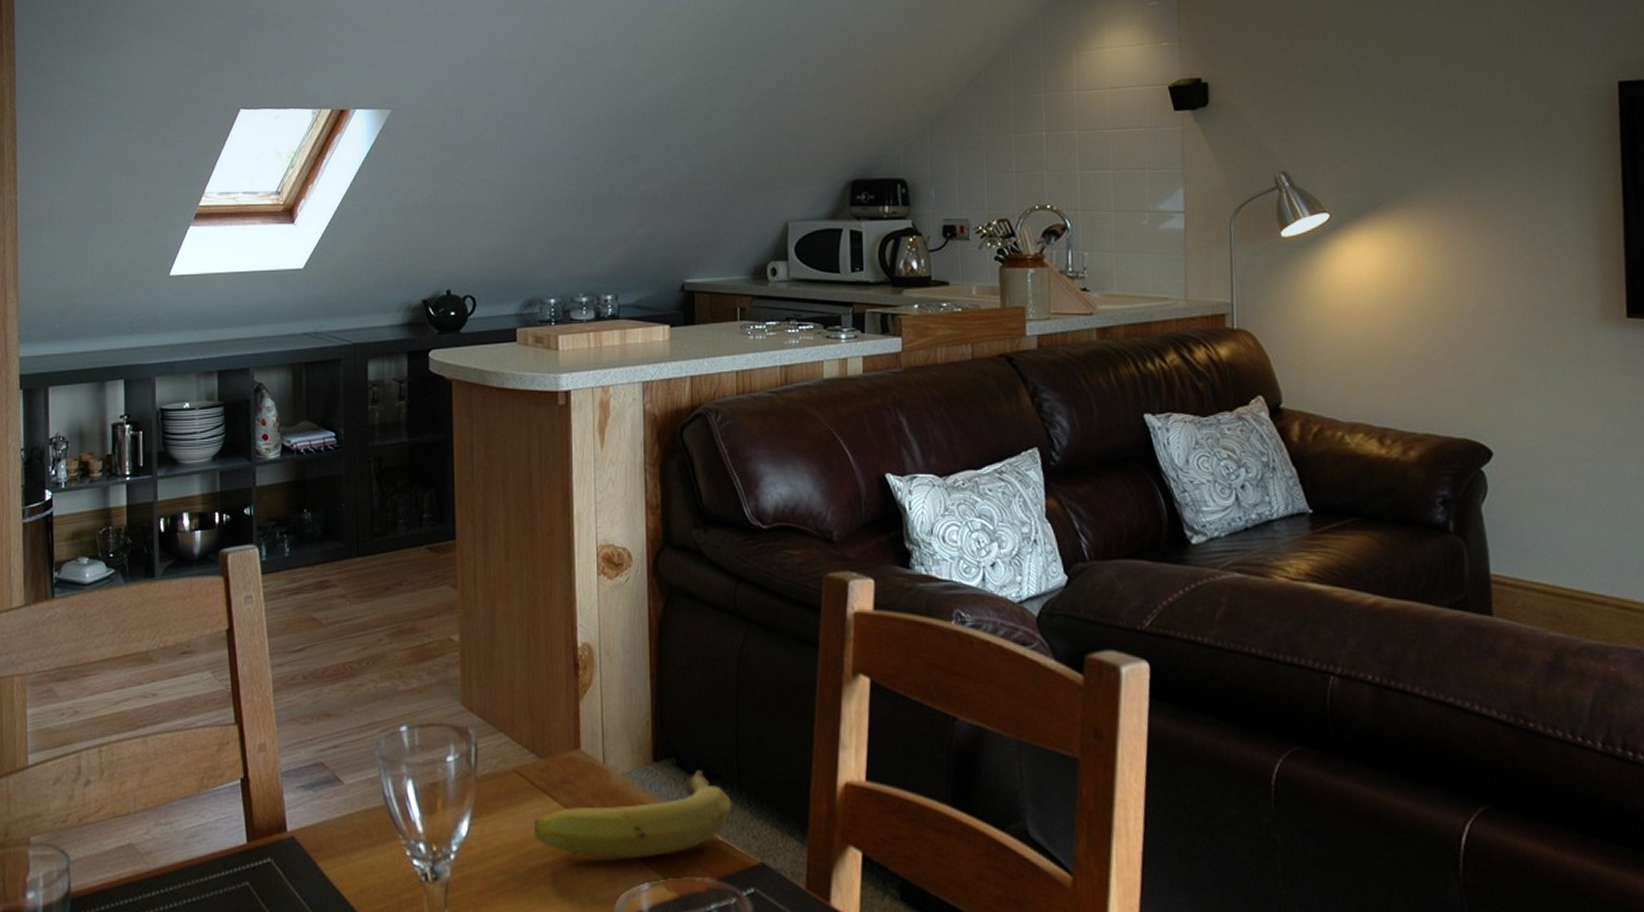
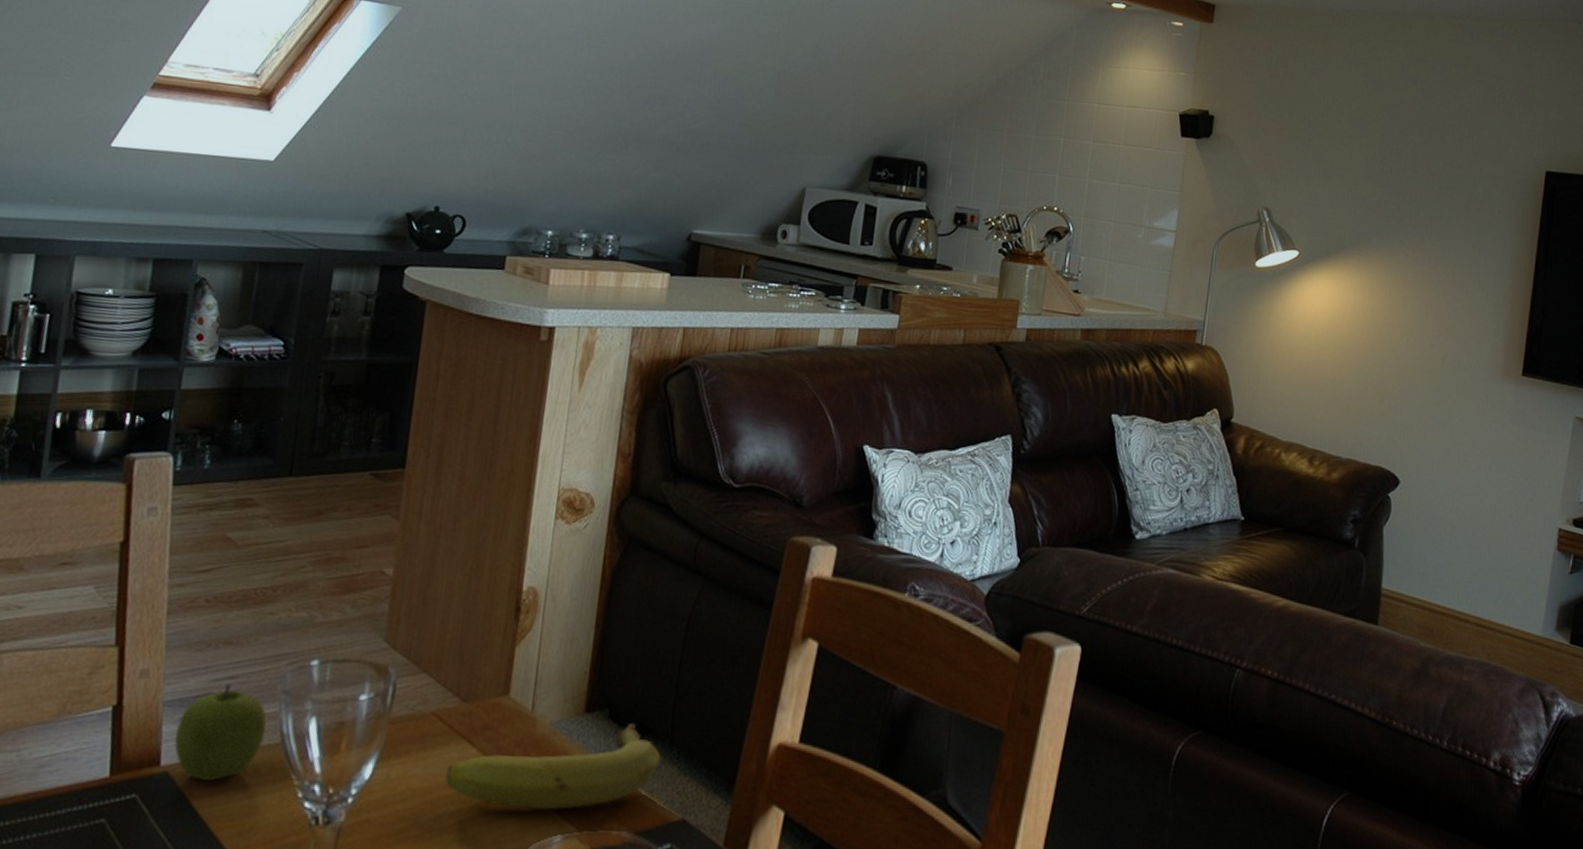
fruit: none [295,753,371,843] -> present [174,684,268,781]

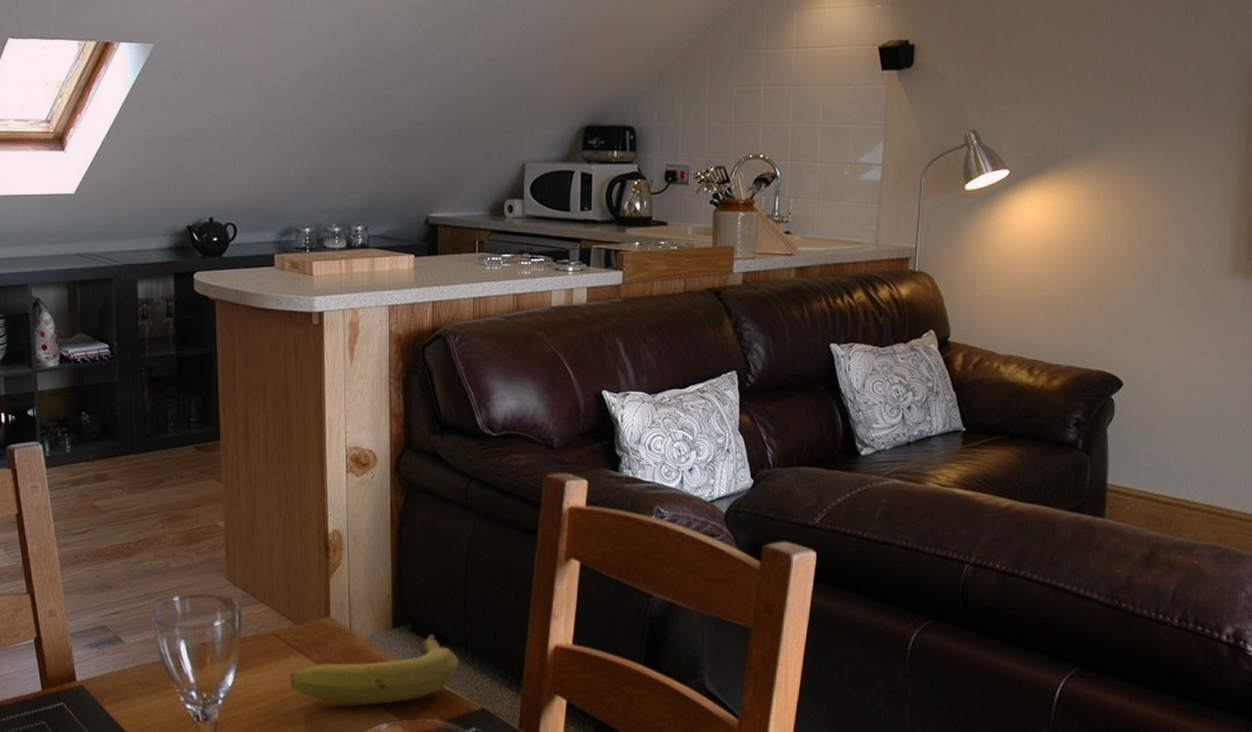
fruit: present [174,684,268,781] -> none [82,618,149,691]

